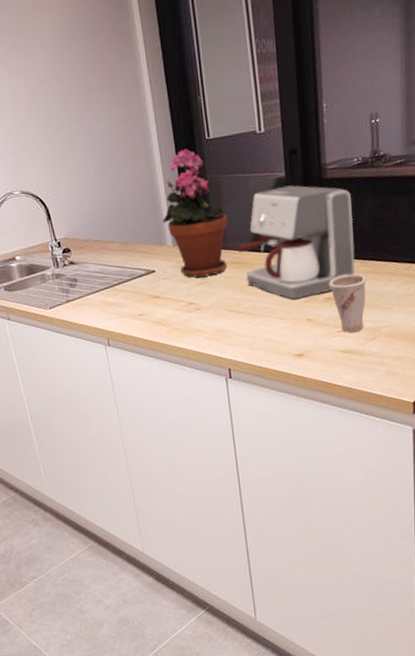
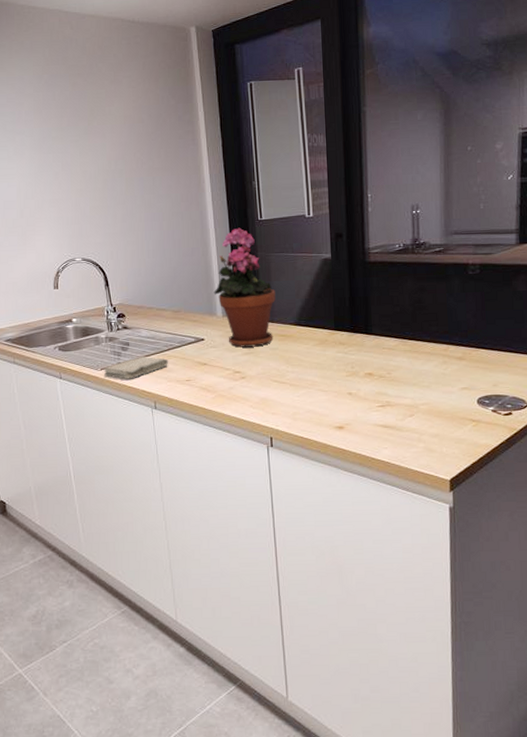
washcloth: none [52,292,120,318] -> present [103,357,169,380]
coffee maker: present [237,185,355,300] -> none [283,266,395,374]
cup: present [329,273,366,332] -> none [370,351,406,408]

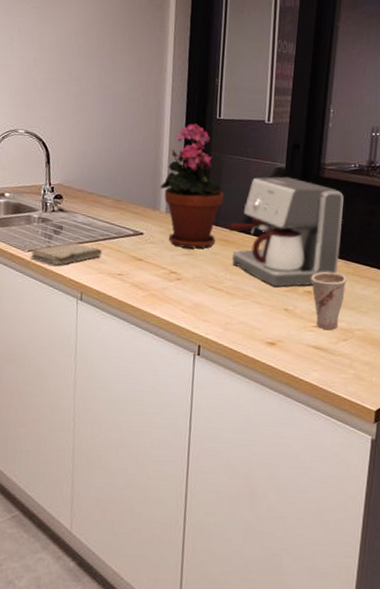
coffee maker: none [283,266,395,374] -> present [228,176,344,288]
cup: none [370,351,406,408] -> present [311,271,347,330]

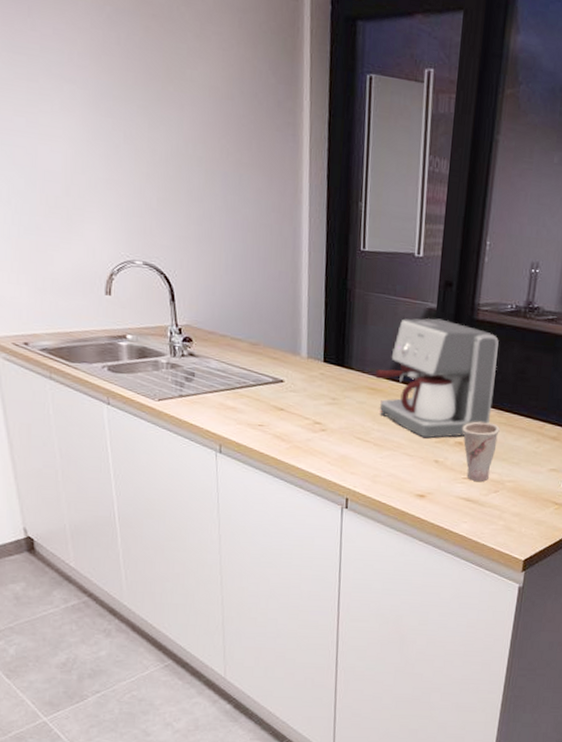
washcloth: present [30,243,103,266] -> none [161,391,241,416]
potted plant: present [160,123,224,249] -> none [300,255,370,398]

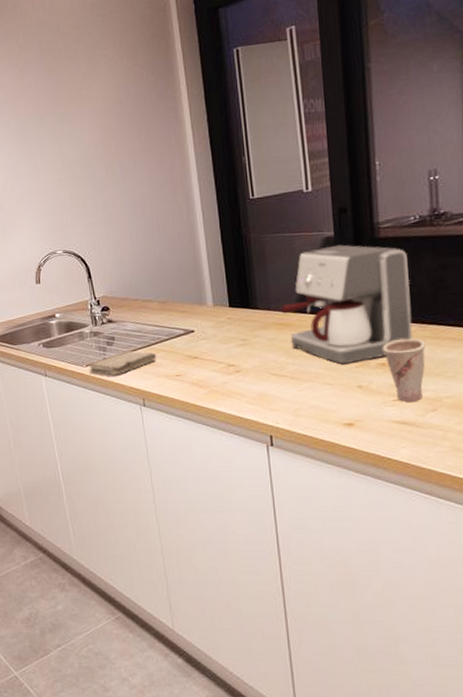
washcloth: none [161,391,241,416] -> present [88,351,157,376]

